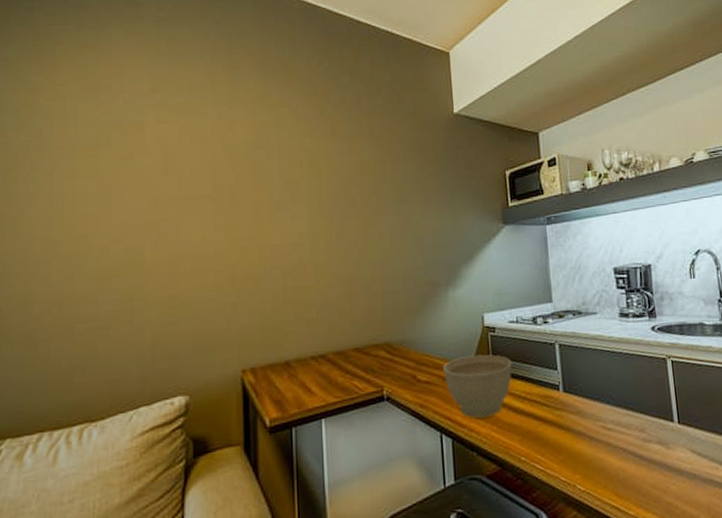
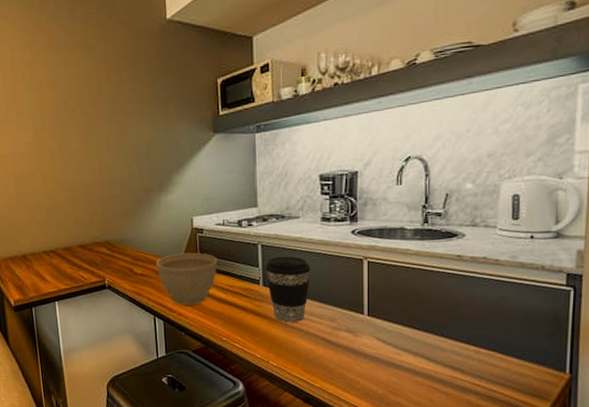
coffee cup: none [564,356,614,435] -> present [265,256,311,322]

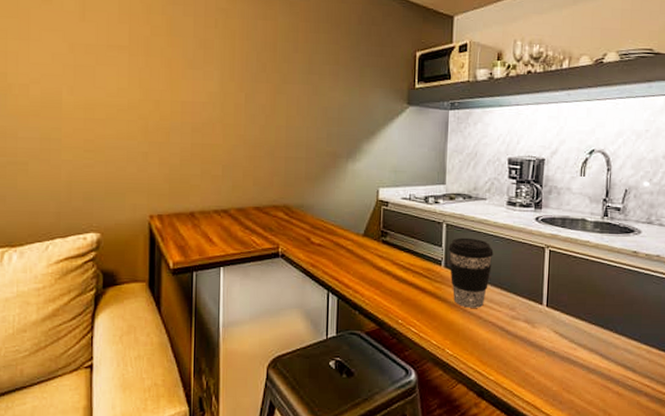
planter bowl: present [156,252,218,306] -> none [336,225,400,283]

